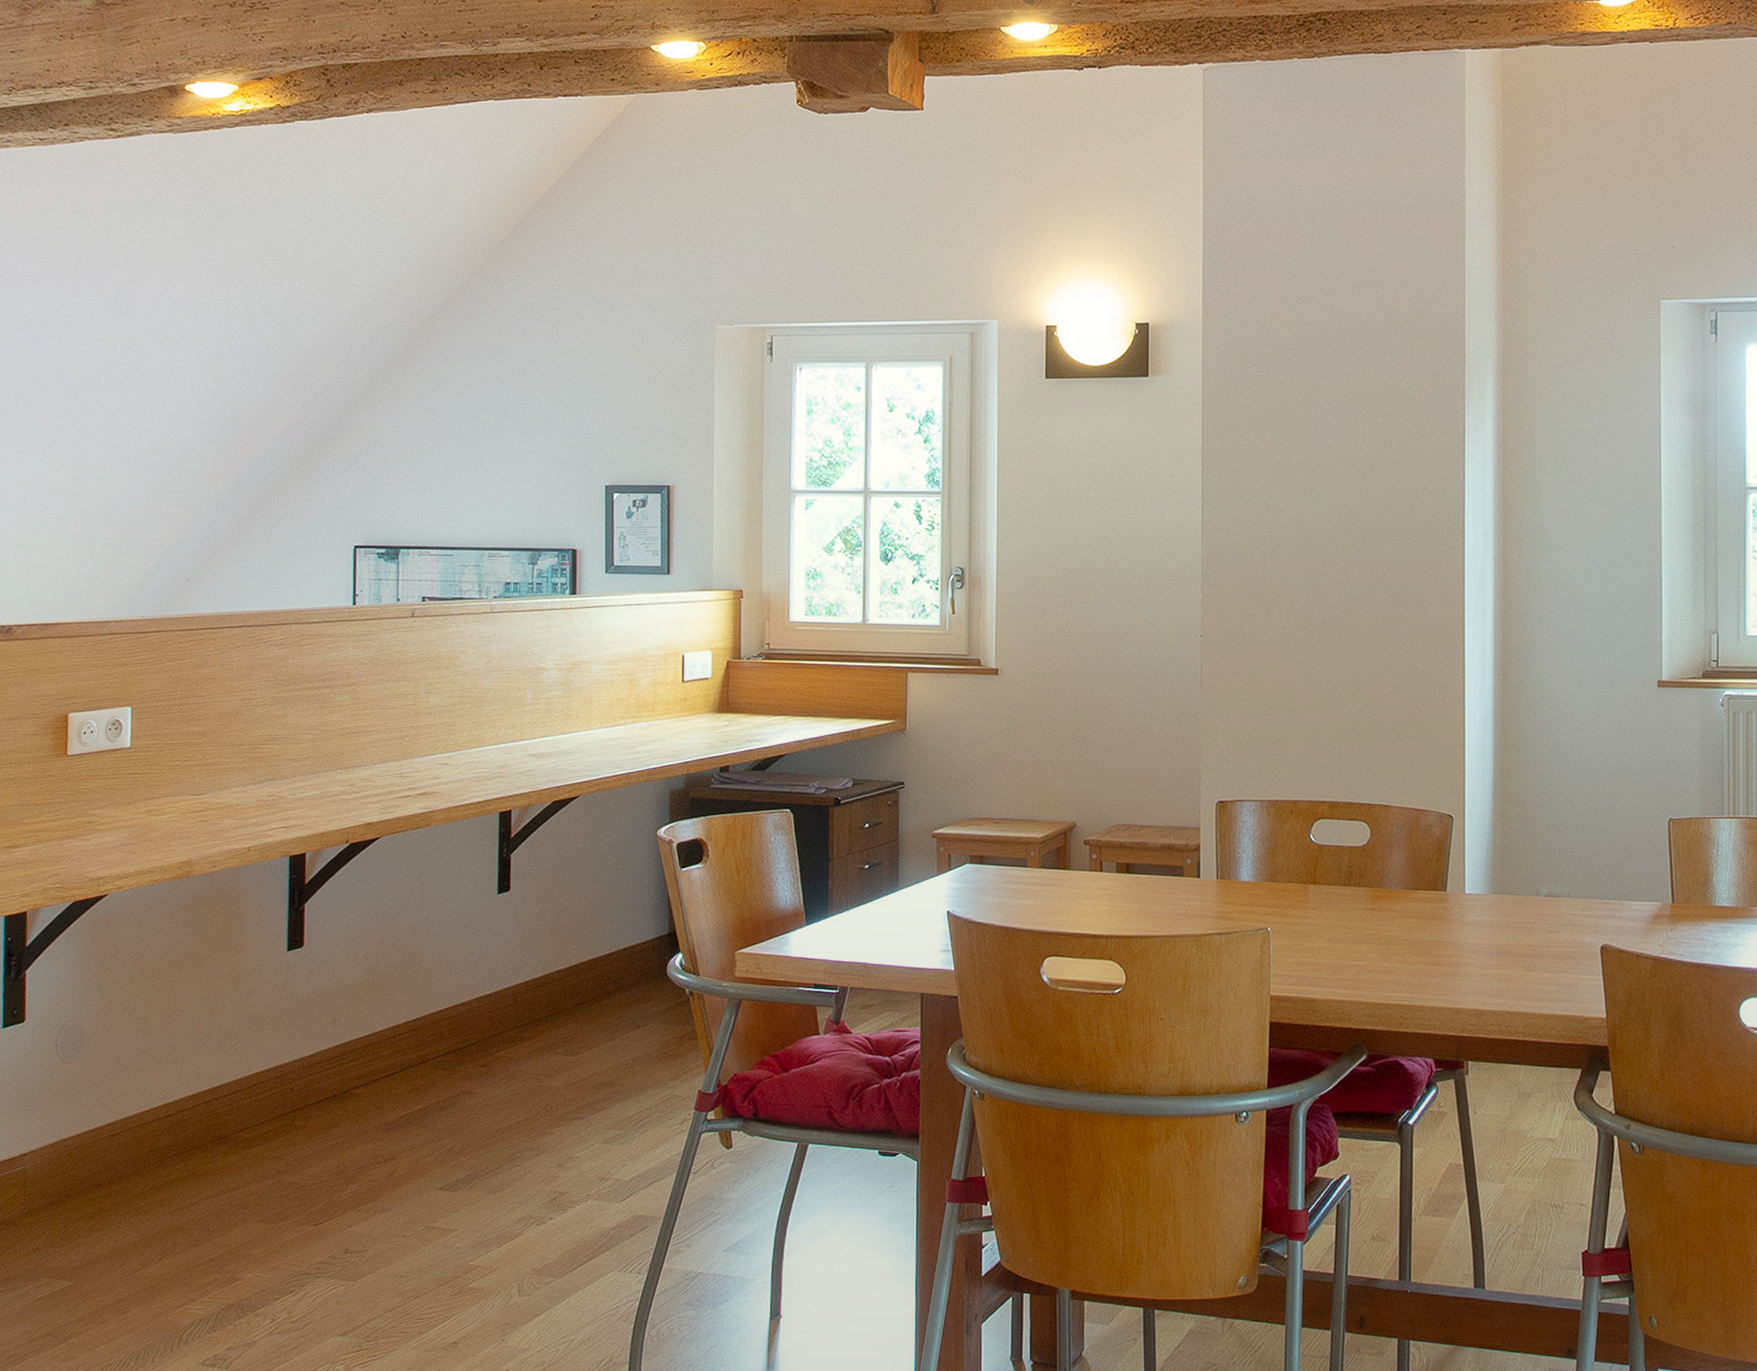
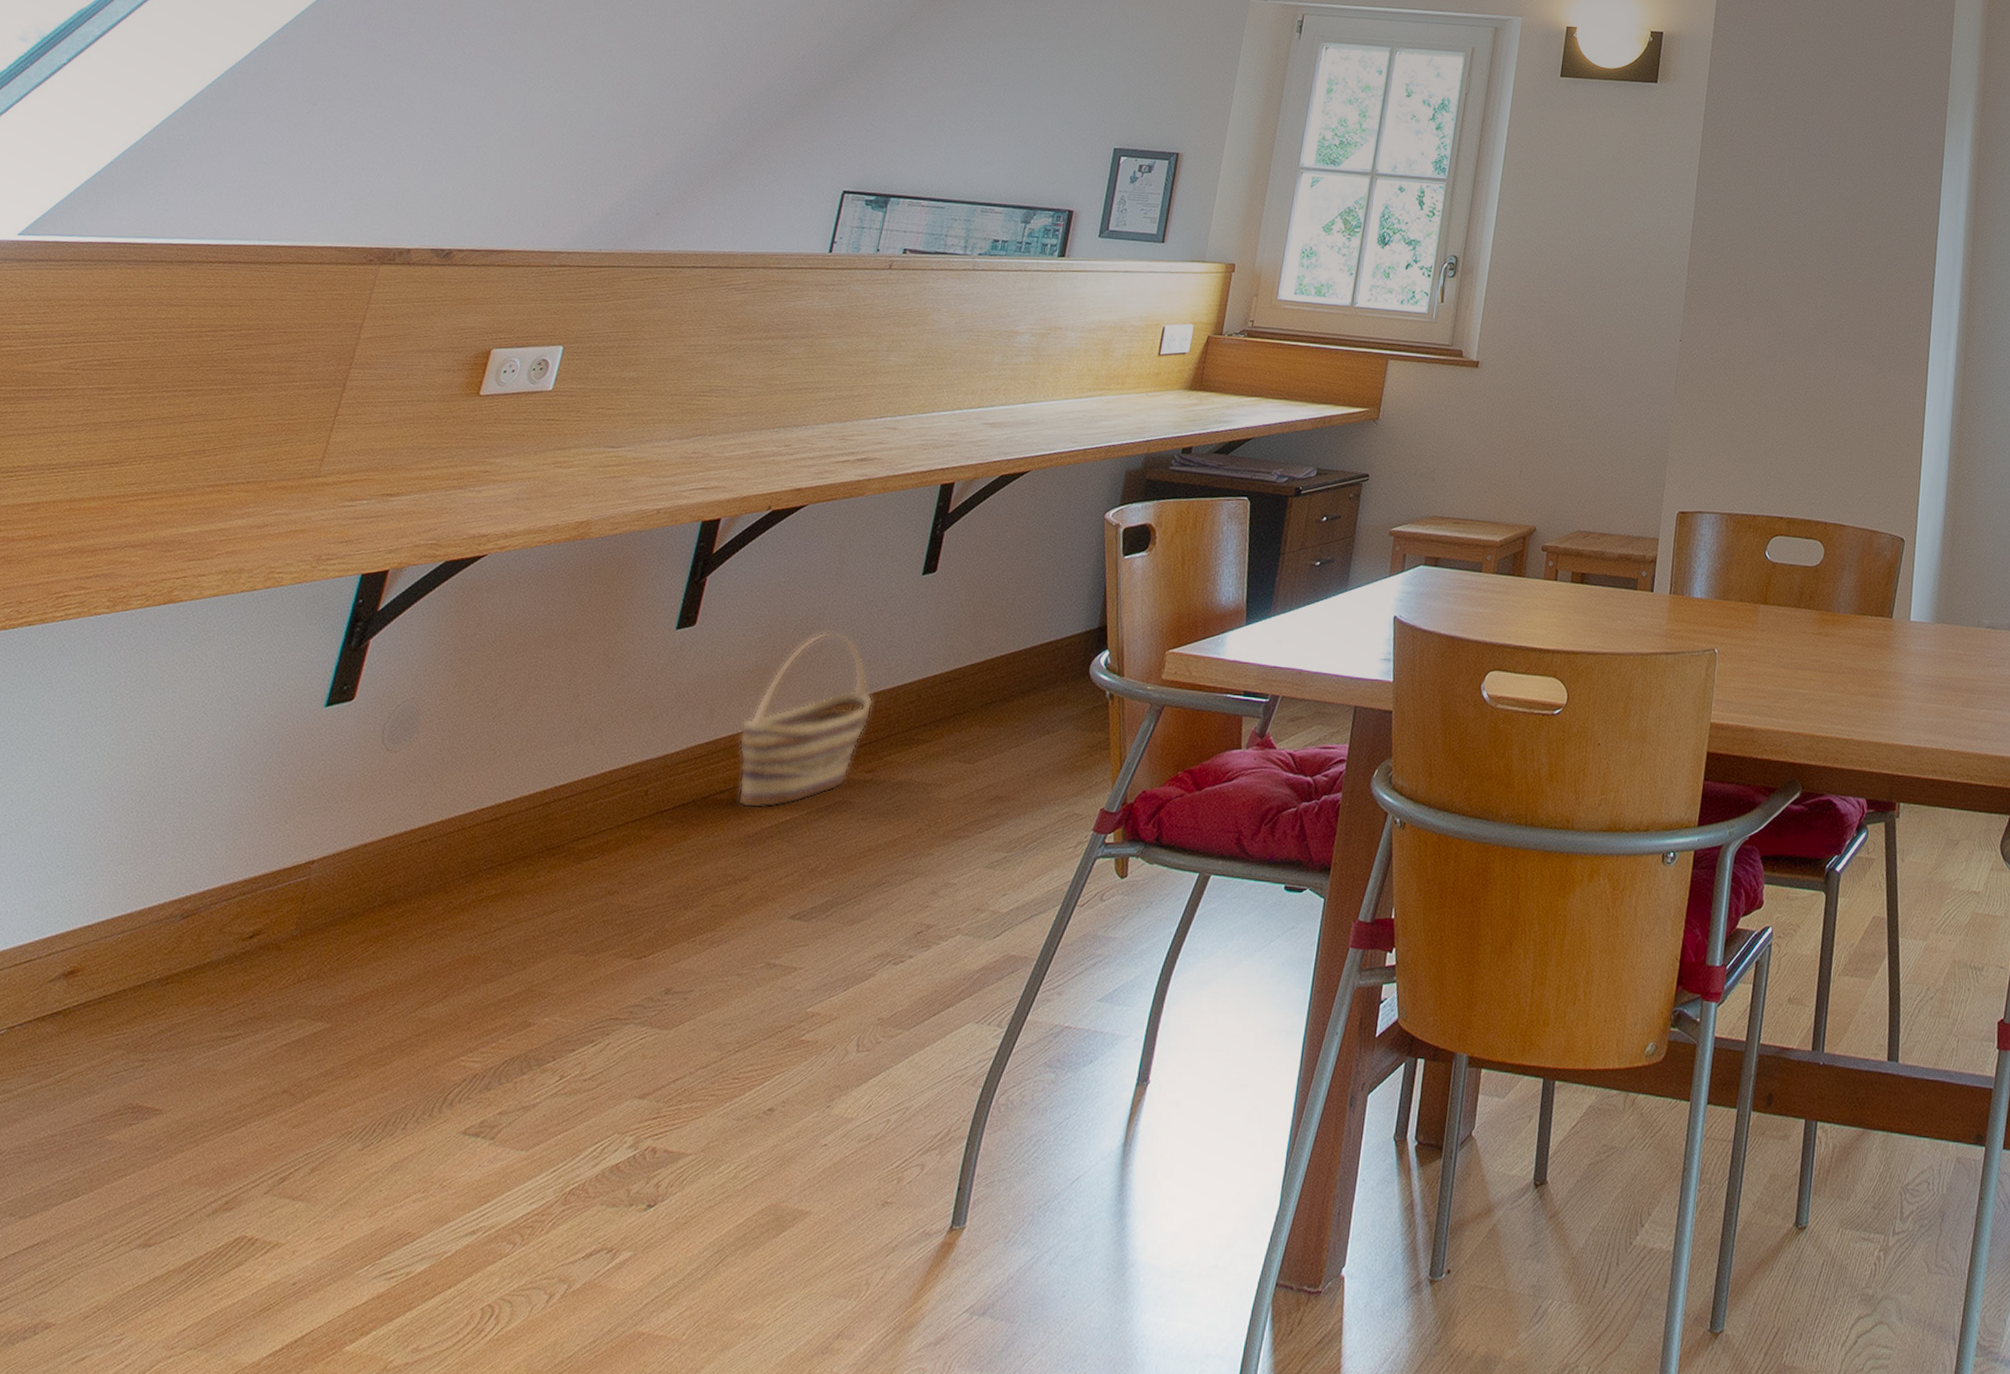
basket: none [362,948,476,1100] -> present [737,632,873,809]

